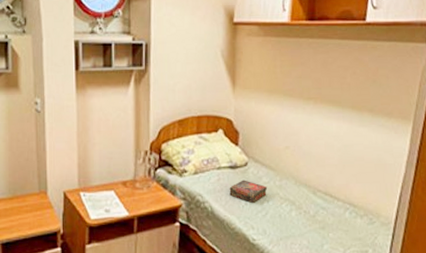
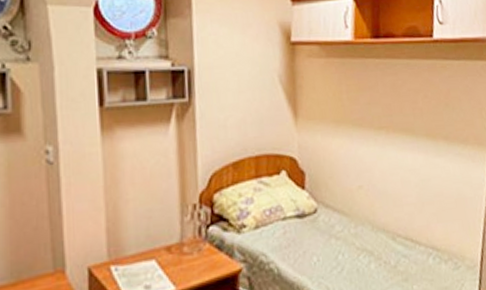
book: present [229,180,268,203] -> none [297,230,342,258]

